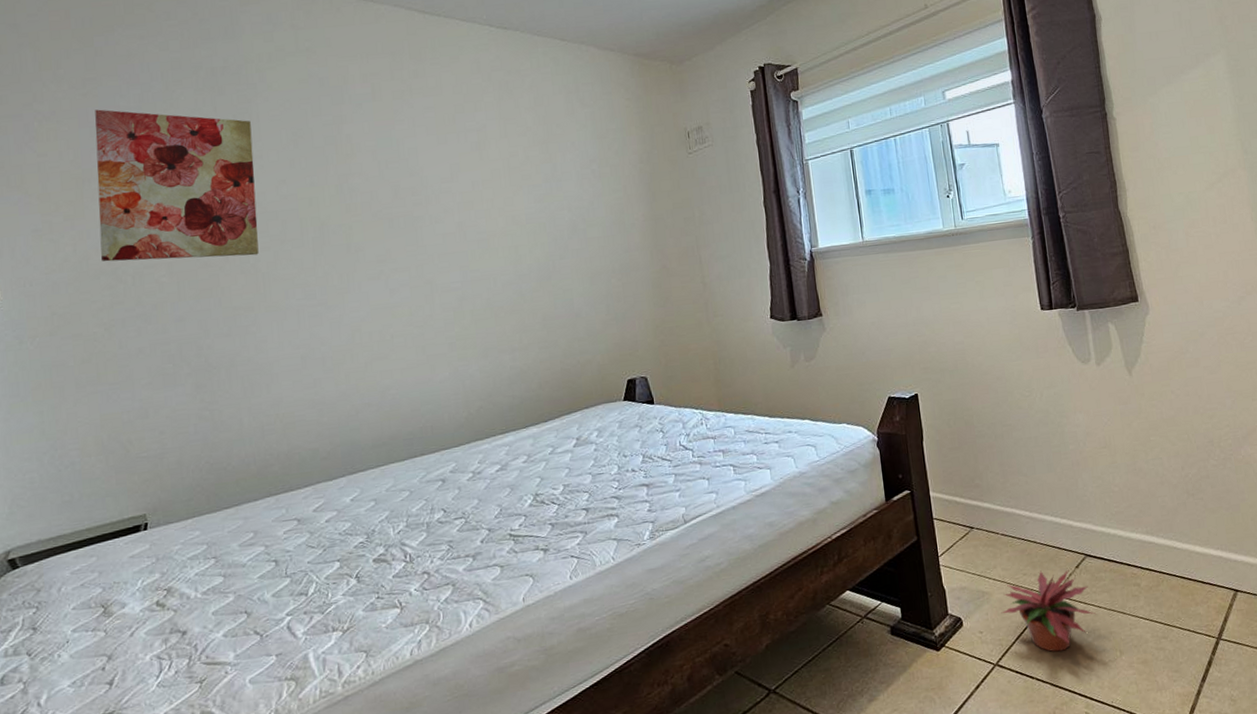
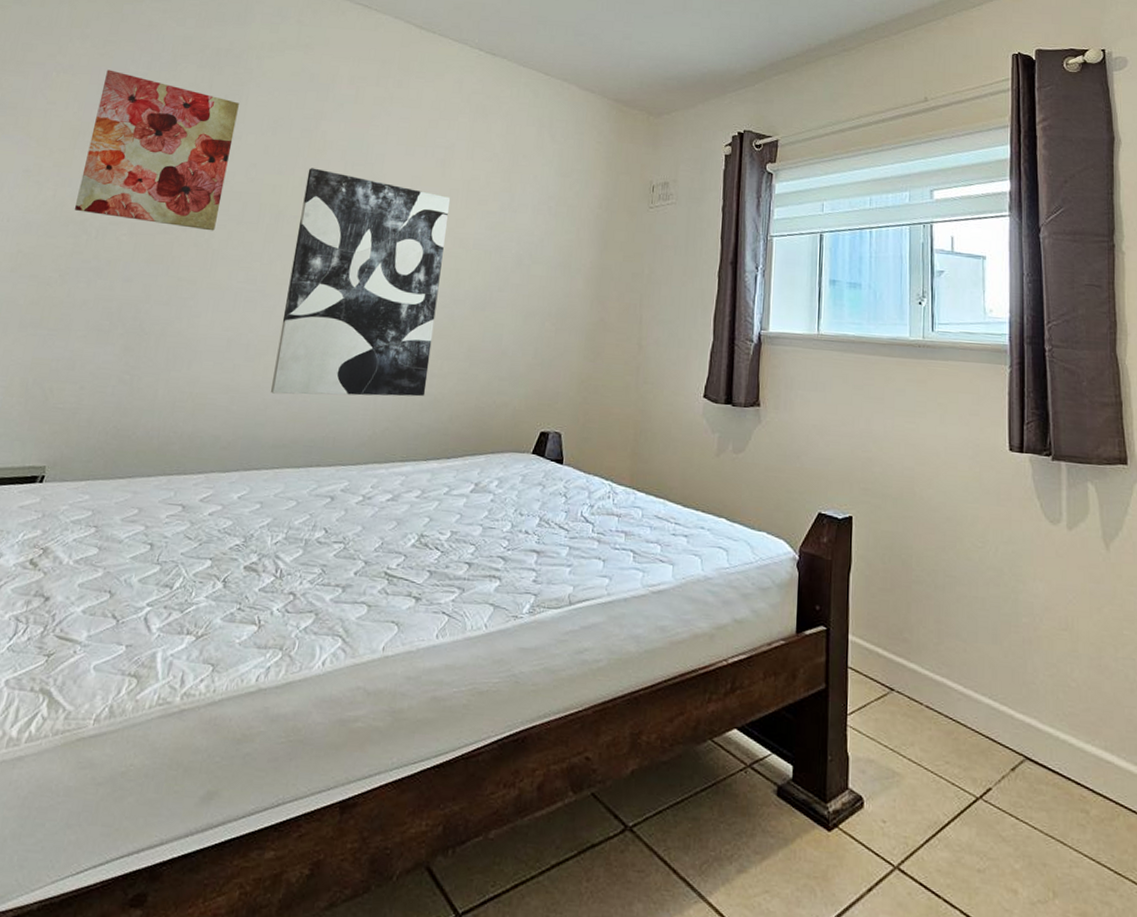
wall art: none [341,173,511,399] -> present [270,168,451,397]
potted plant: present [1001,570,1097,652] -> none [912,763,1030,873]

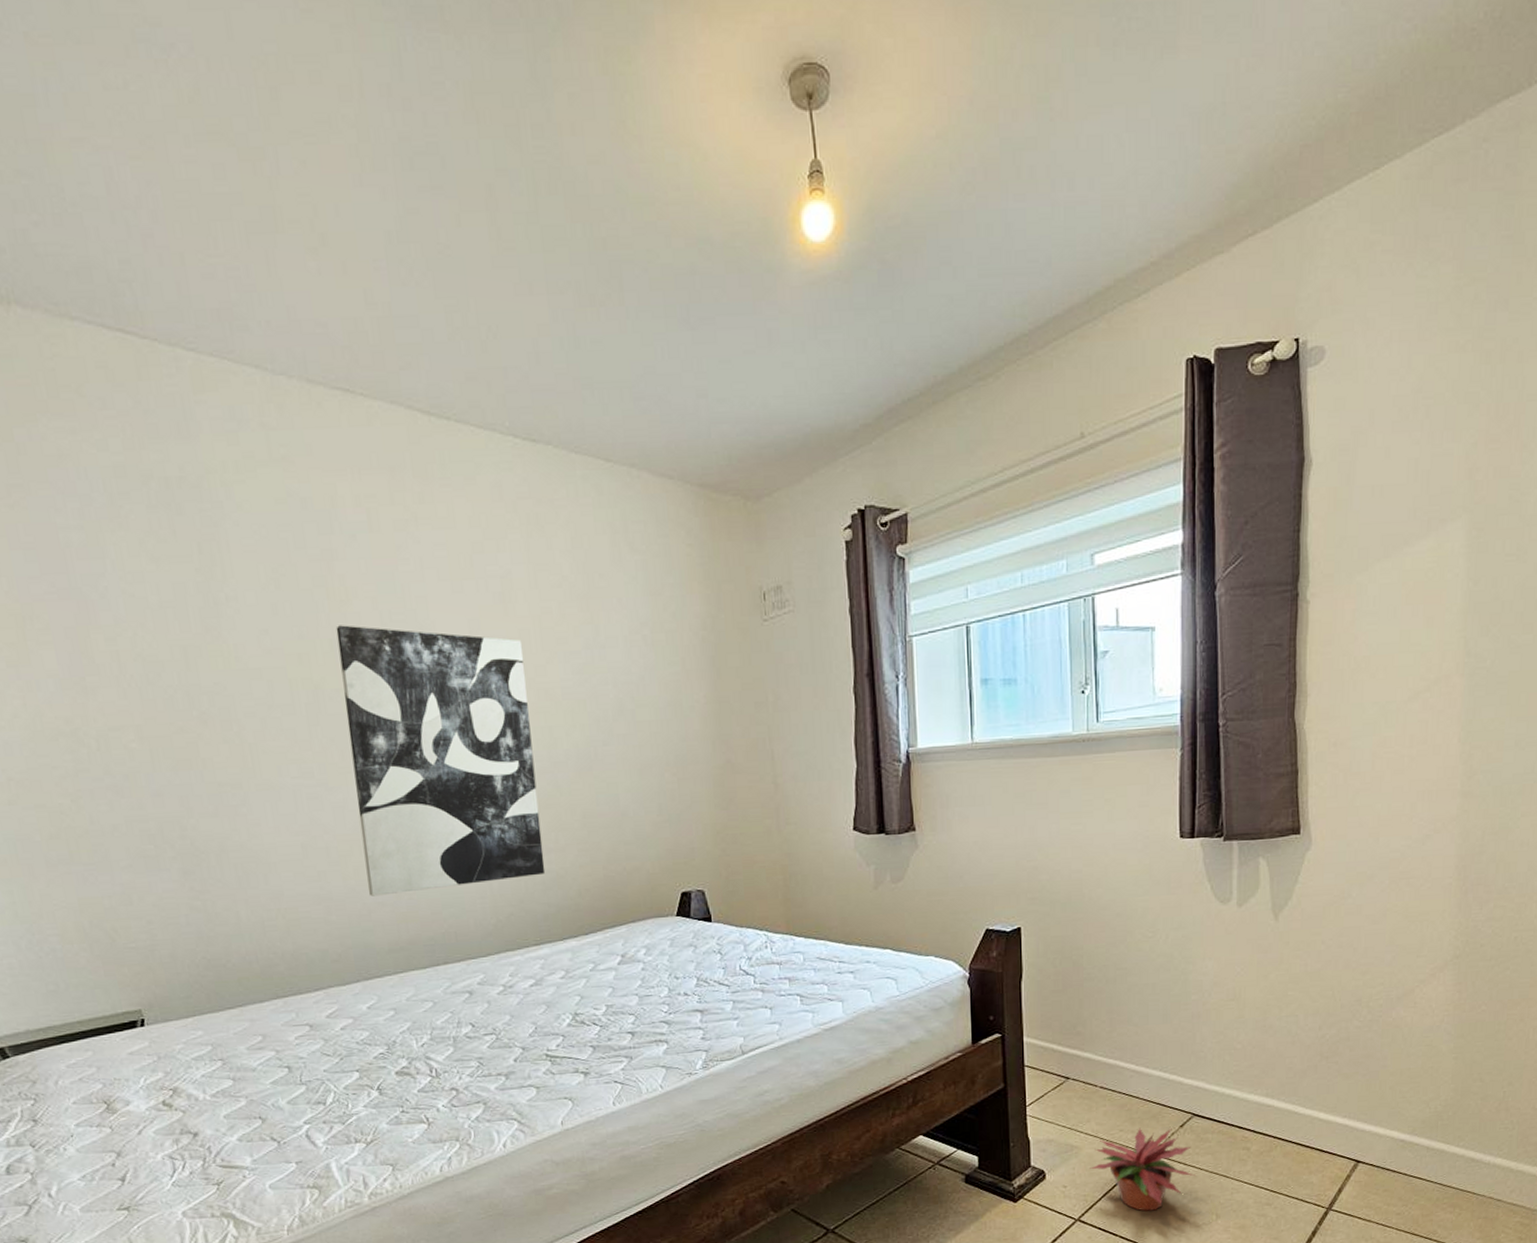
wall art: present [75,69,239,231] -> none [26,526,243,722]
potted plant: none [912,763,1030,873] -> present [1090,1127,1197,1211]

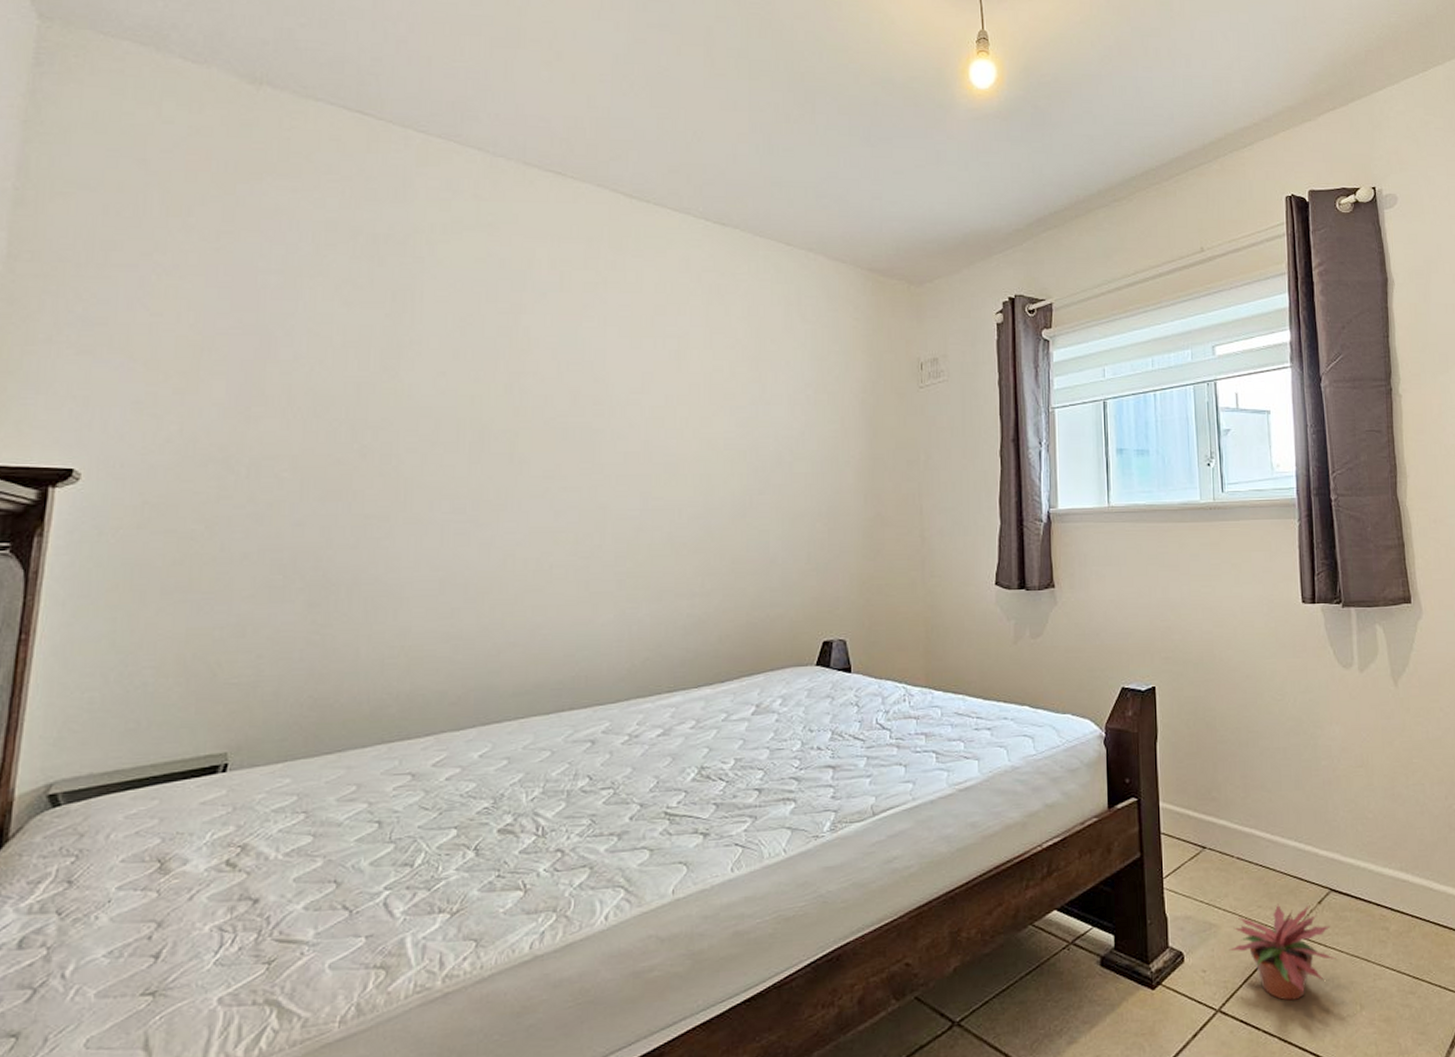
wall art: present [336,625,546,896] -> none [501,372,691,636]

